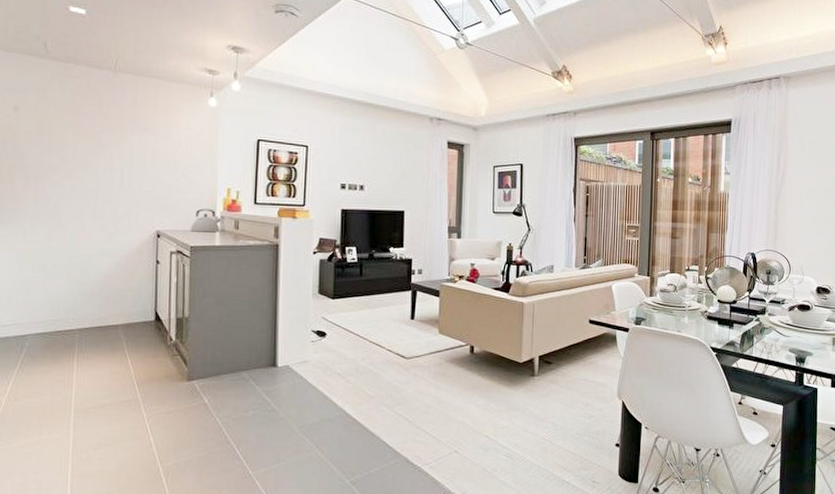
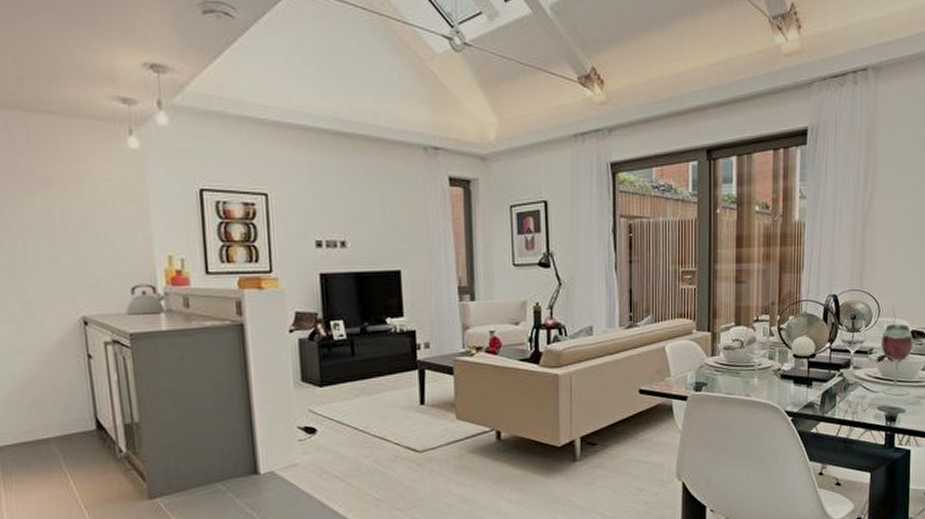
wineglass: none [791,281,820,341] -> present [880,324,914,396]

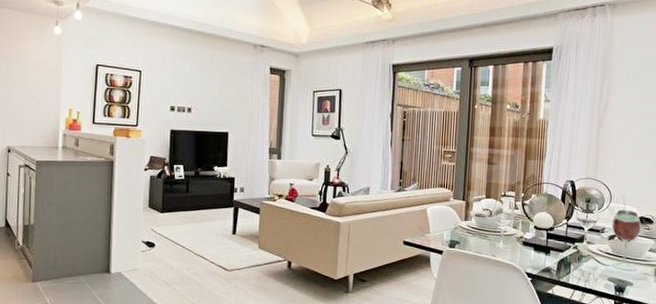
kettle: present [125,284,166,315] -> none [36,127,63,149]

